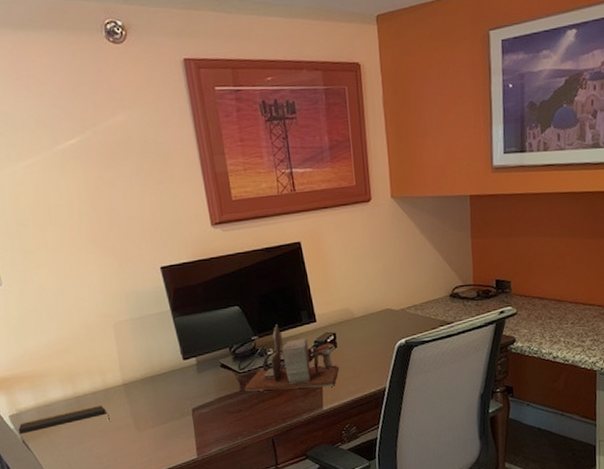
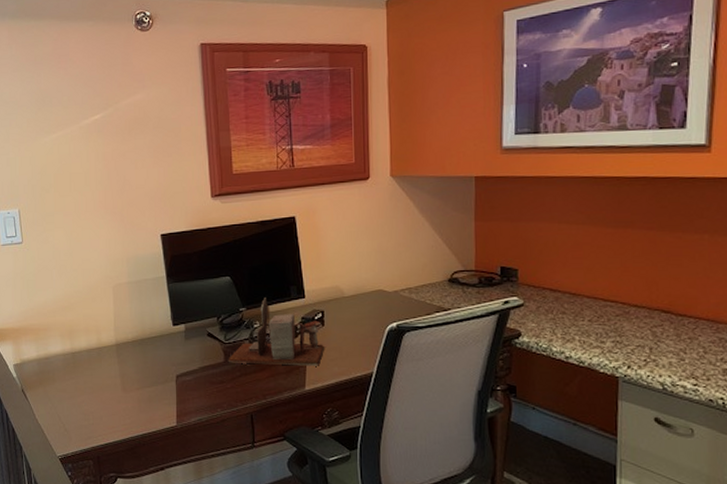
notepad: present [18,405,110,435] -> none [20,362,100,383]

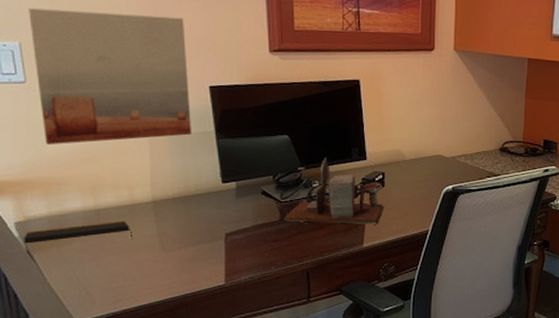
notepad: none [20,362,100,383] -> present [24,220,132,244]
wall art: none [25,174,146,296] -> present [29,8,191,145]

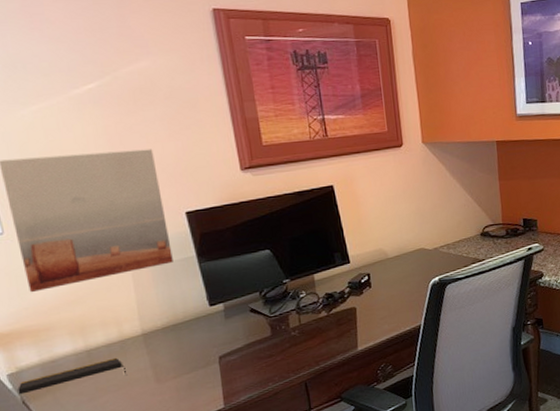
desk organizer: present [284,158,385,225] -> none [275,267,374,336]

